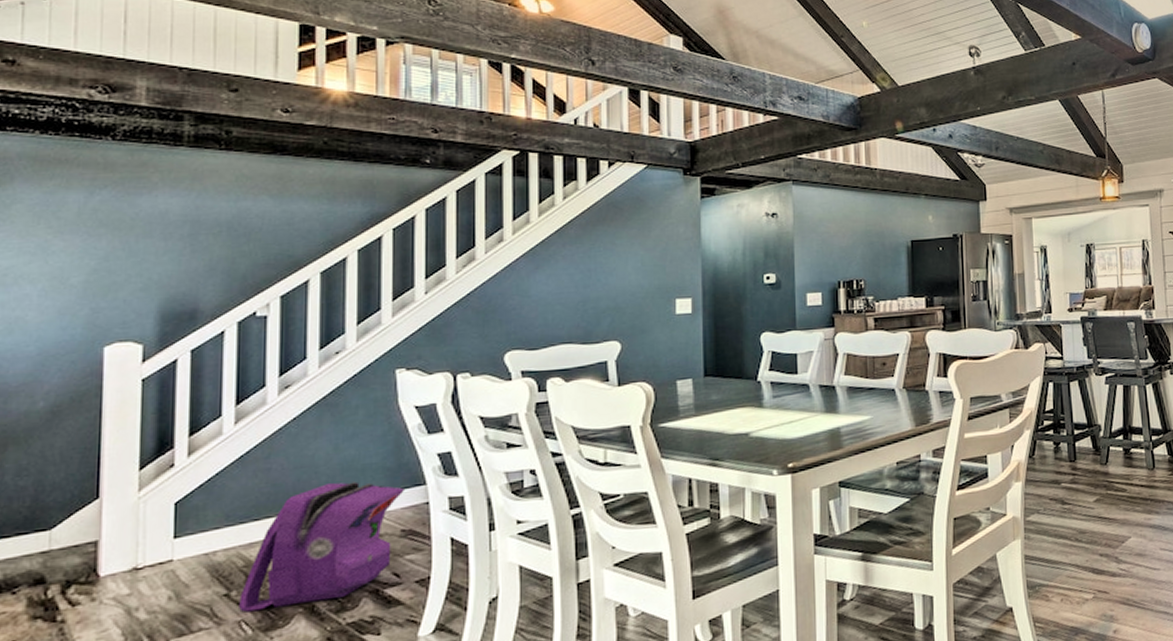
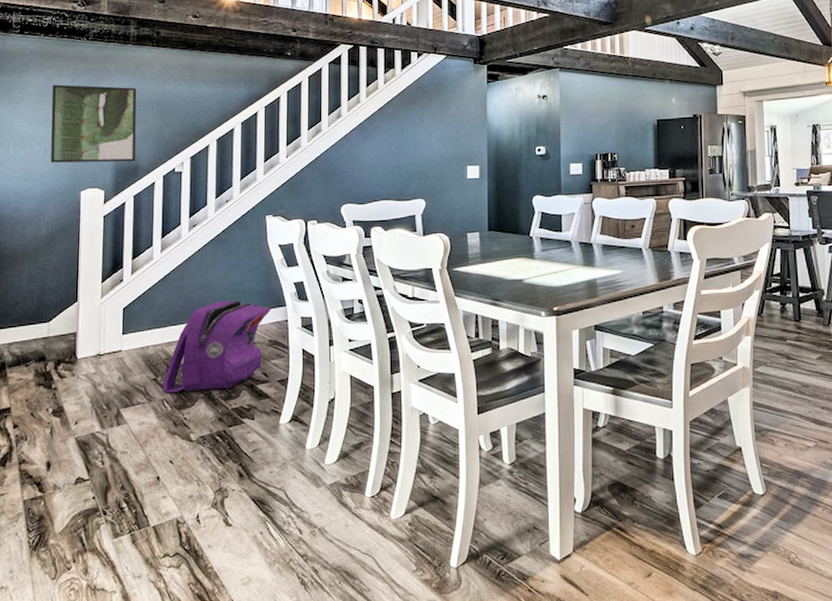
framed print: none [52,200,195,309] -> present [51,84,137,163]

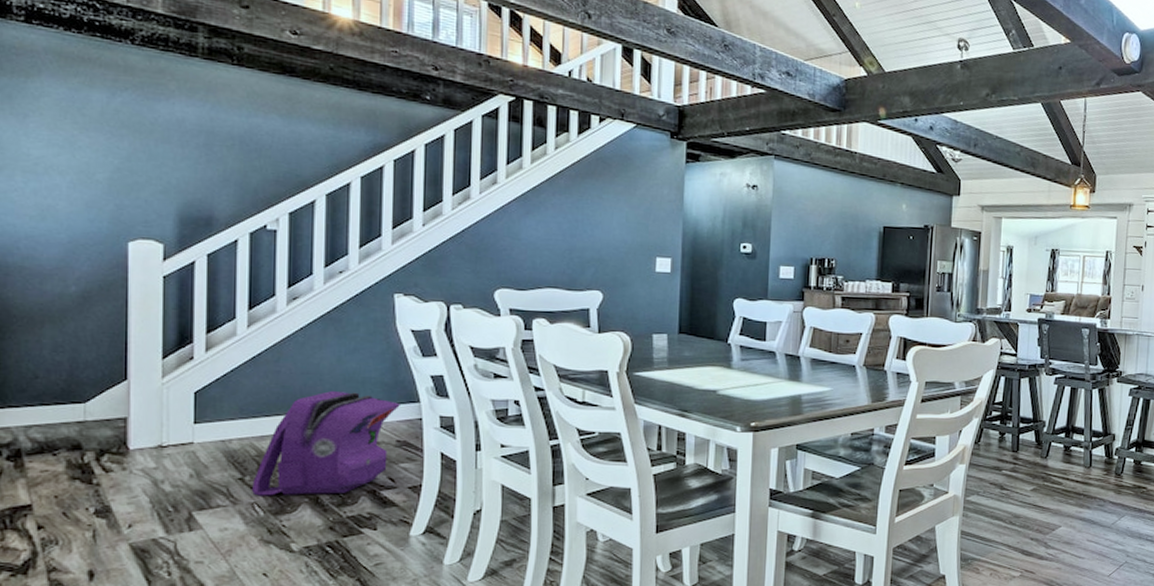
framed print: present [51,84,137,163] -> none [79,98,210,211]

